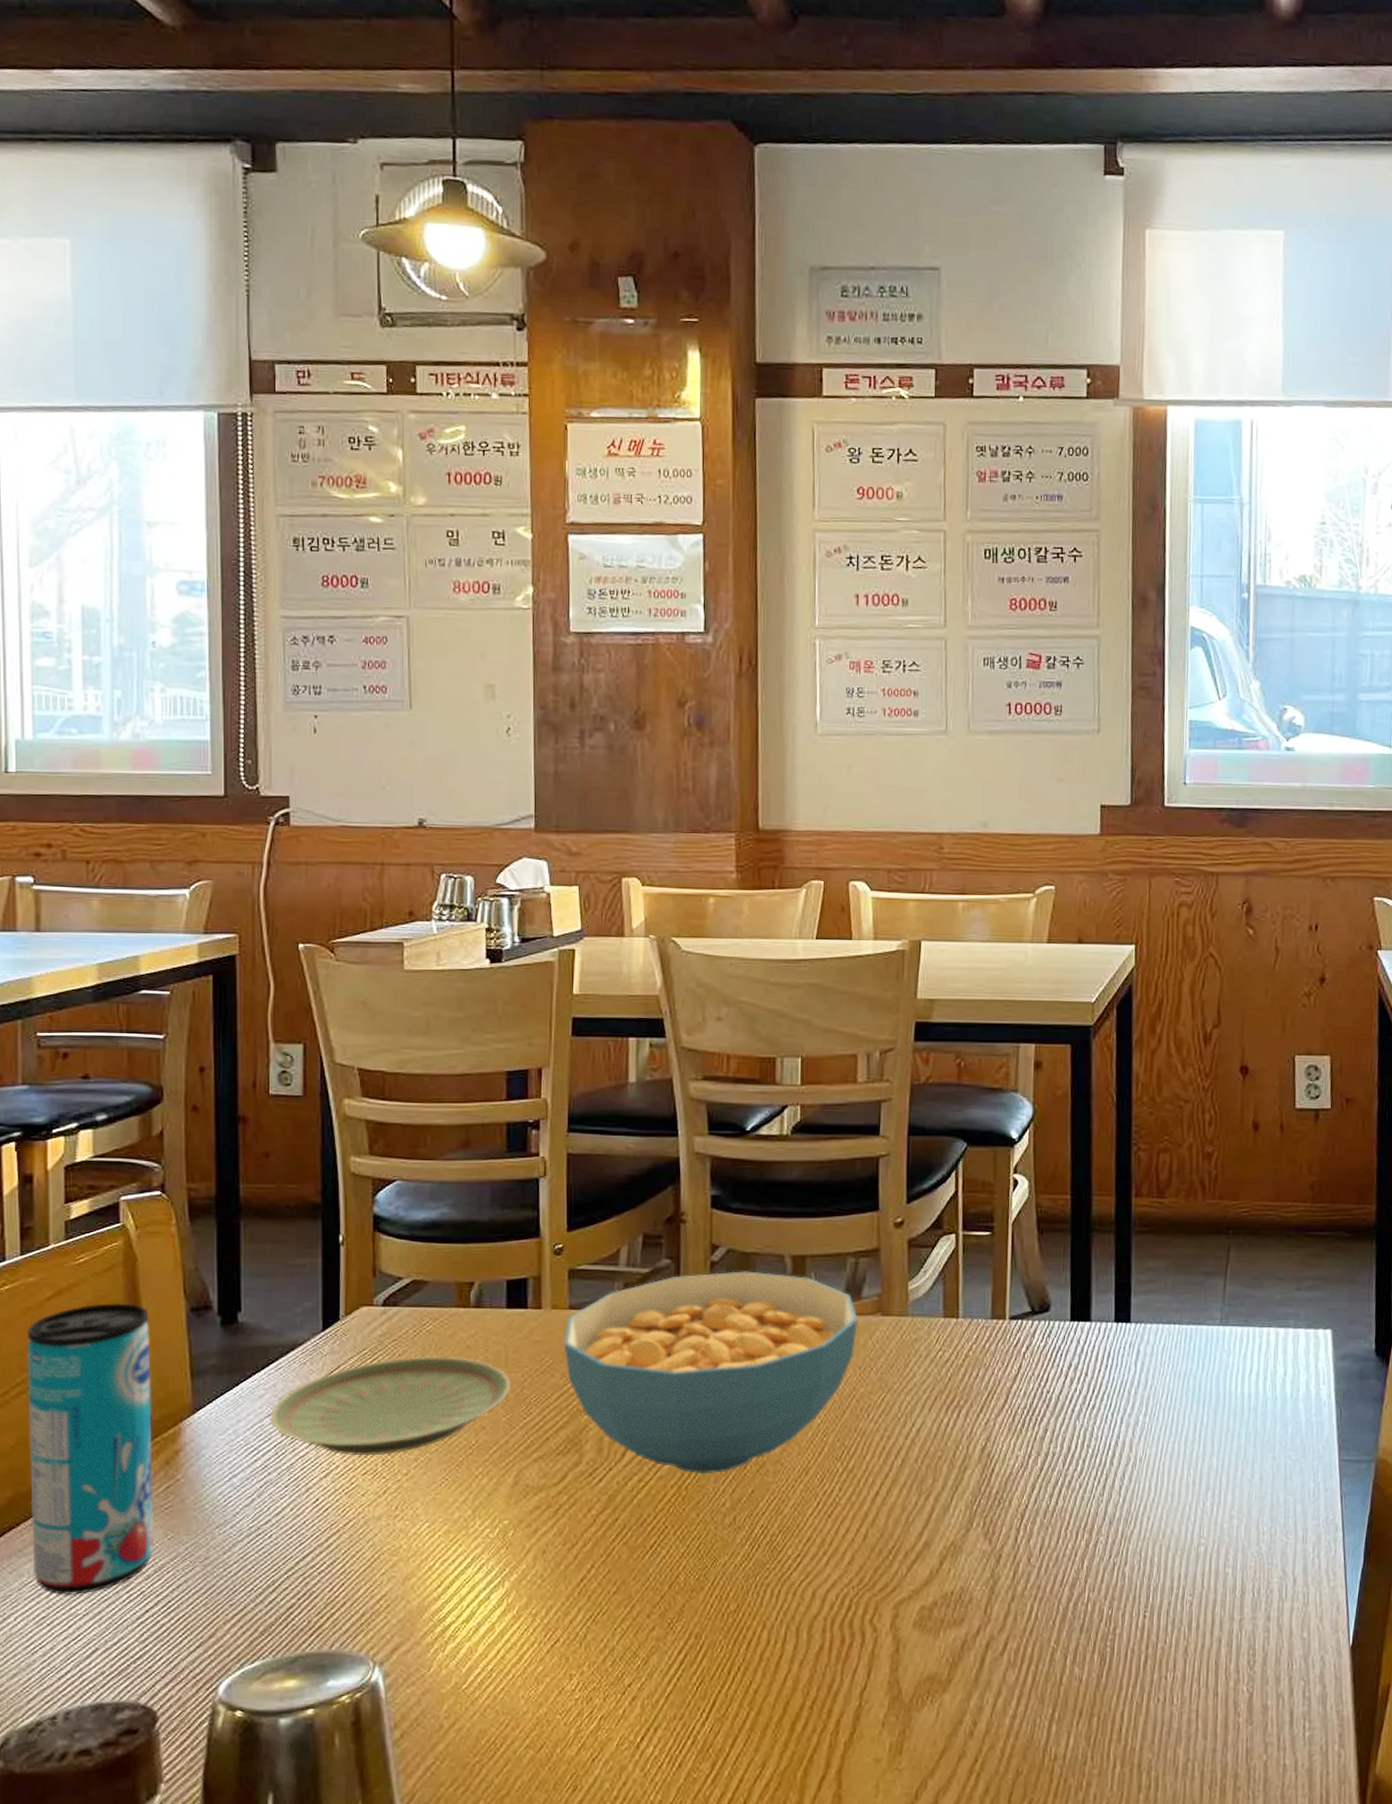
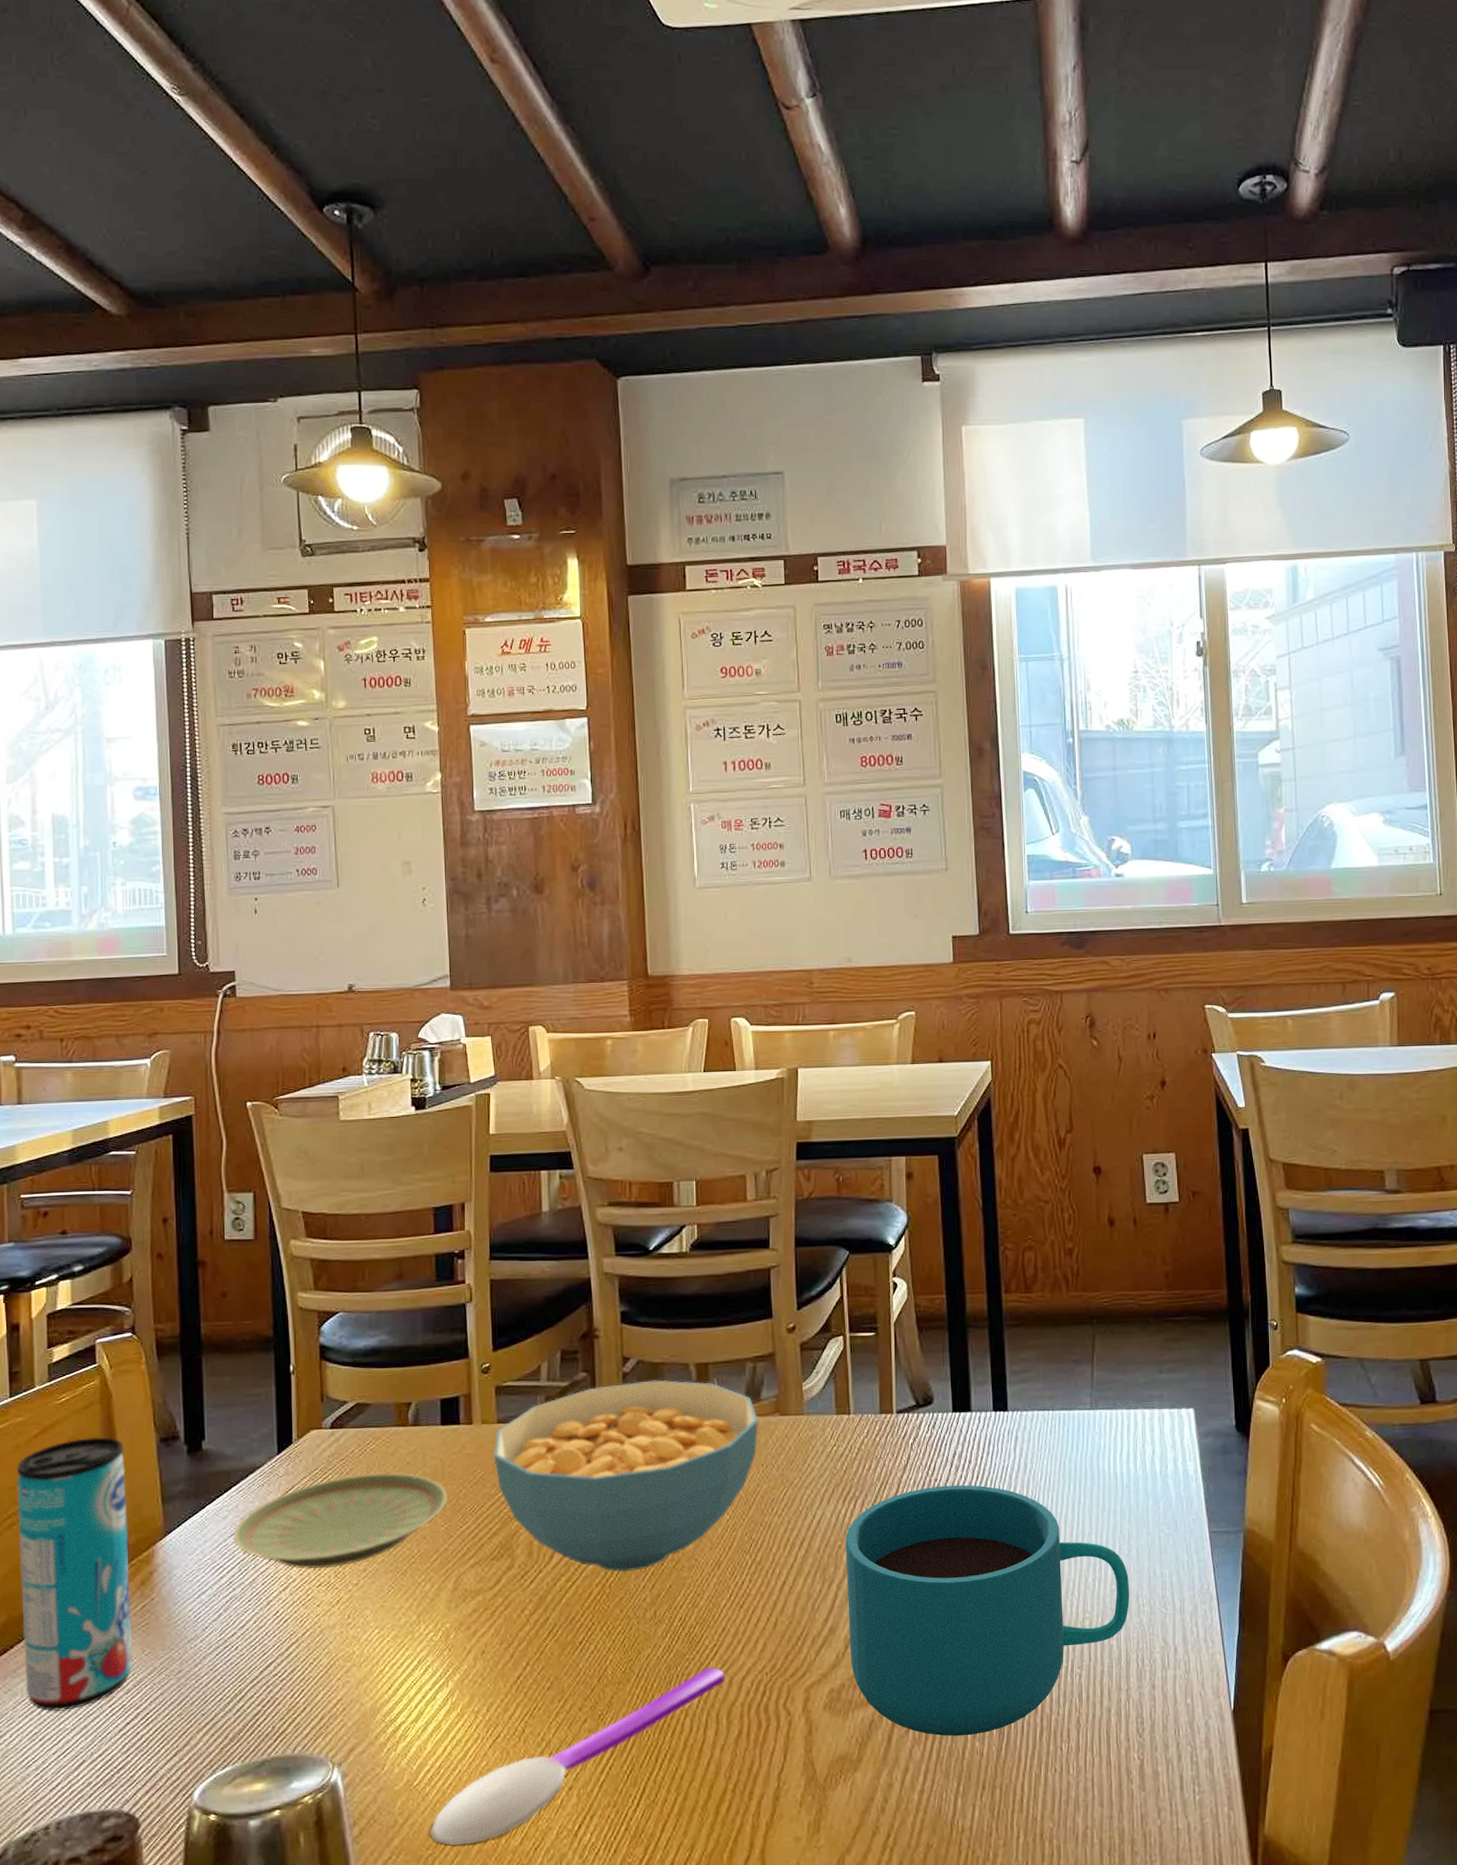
spoon: none [478,1578,808,1754] -> present [430,1667,726,1847]
cup: none [944,1398,1250,1661] -> present [845,1485,1130,1737]

